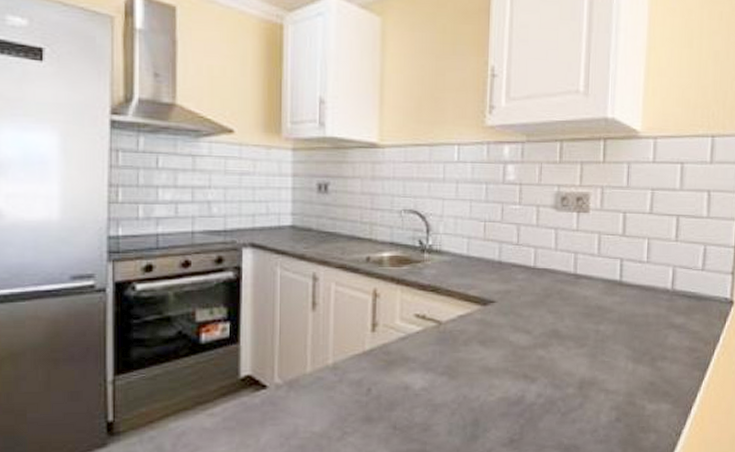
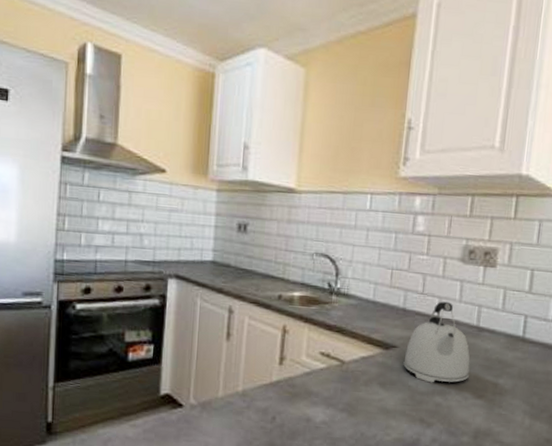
kettle: none [503,251,570,336] -> present [403,301,470,383]

